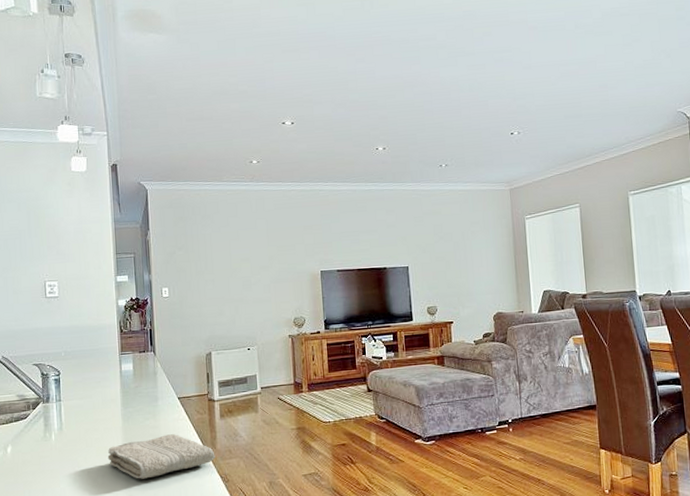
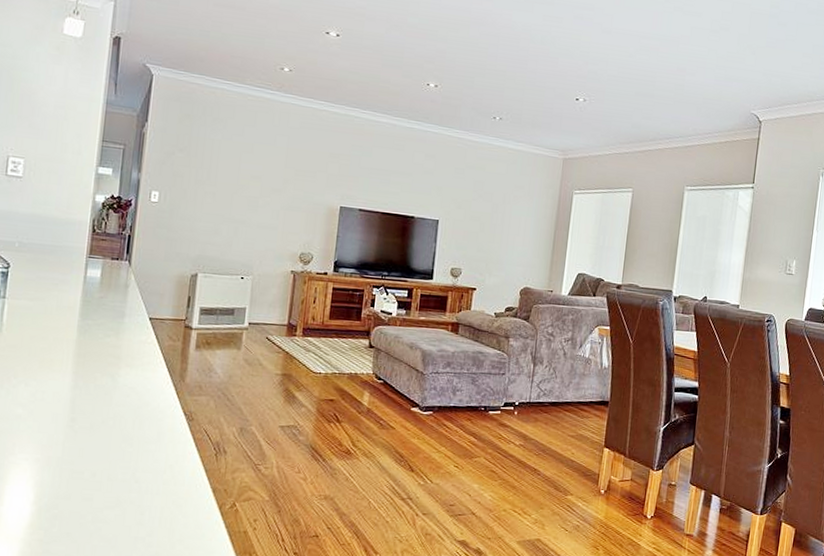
washcloth: present [107,434,216,479] -> none [52,357,182,403]

